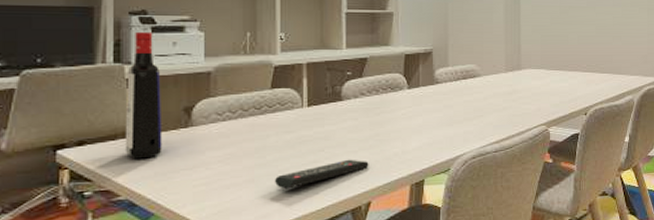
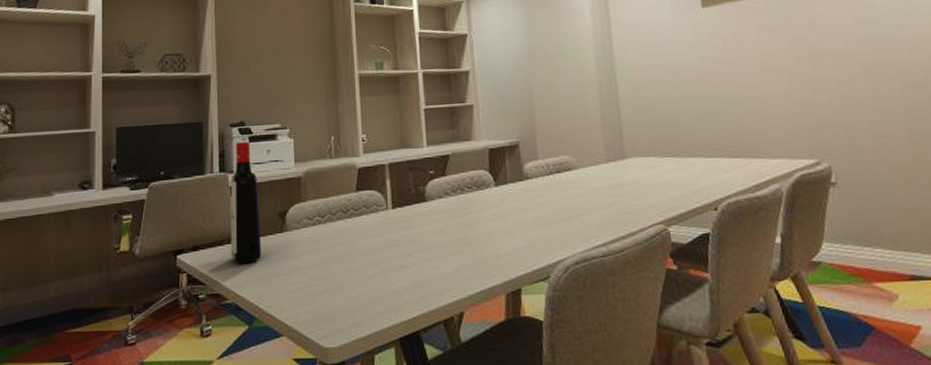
remote control: present [274,159,369,189] -> none [364,264,459,296]

